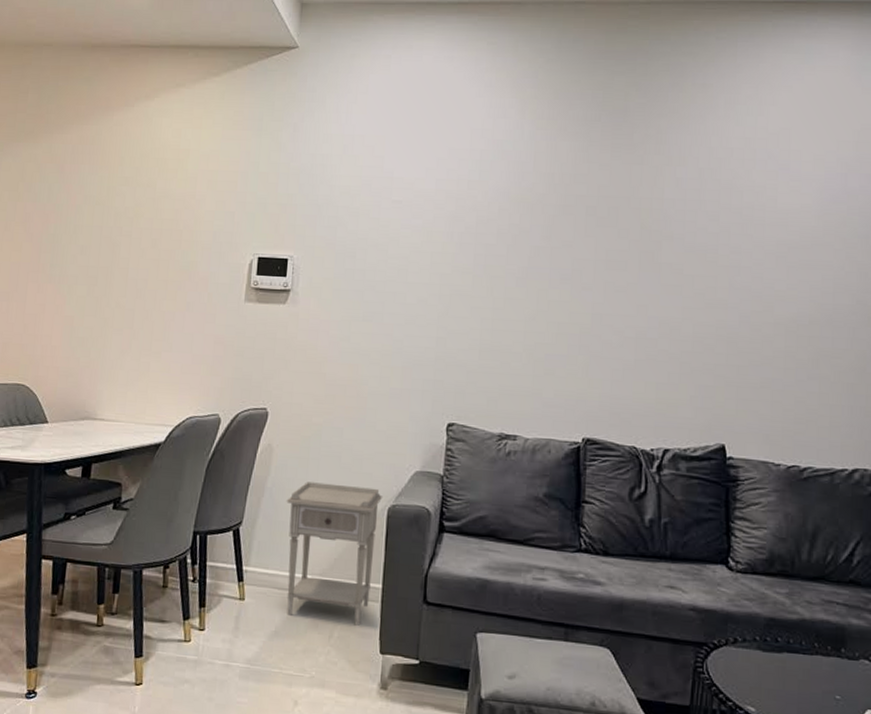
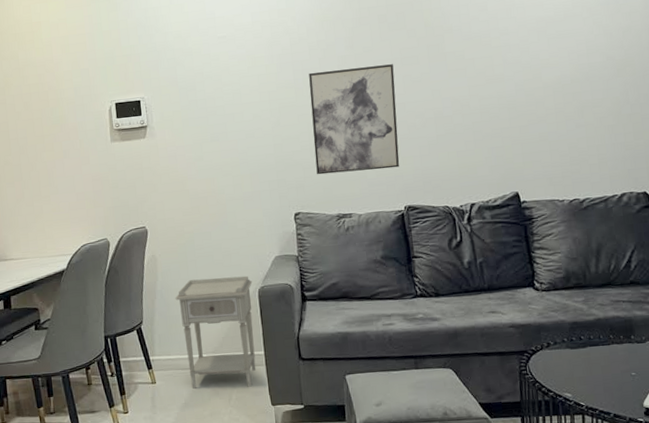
wall art: none [482,260,595,390] -> present [309,64,400,175]

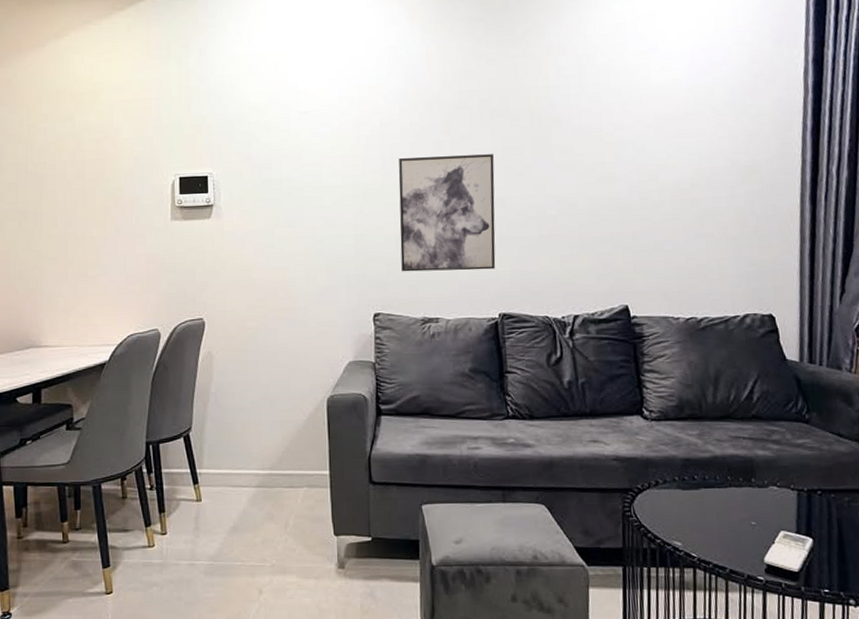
nightstand: present [175,275,256,390] -> none [231,382,322,512]

